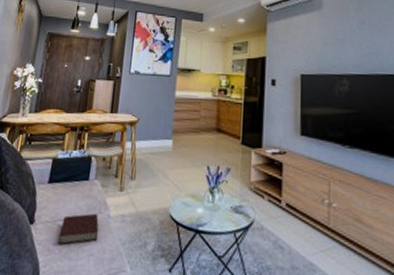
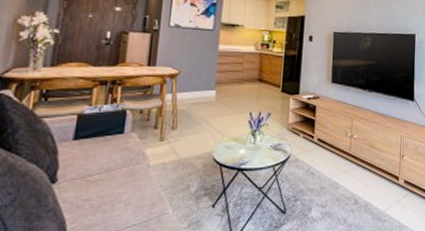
book: present [58,213,99,245] -> none [89,164,137,200]

